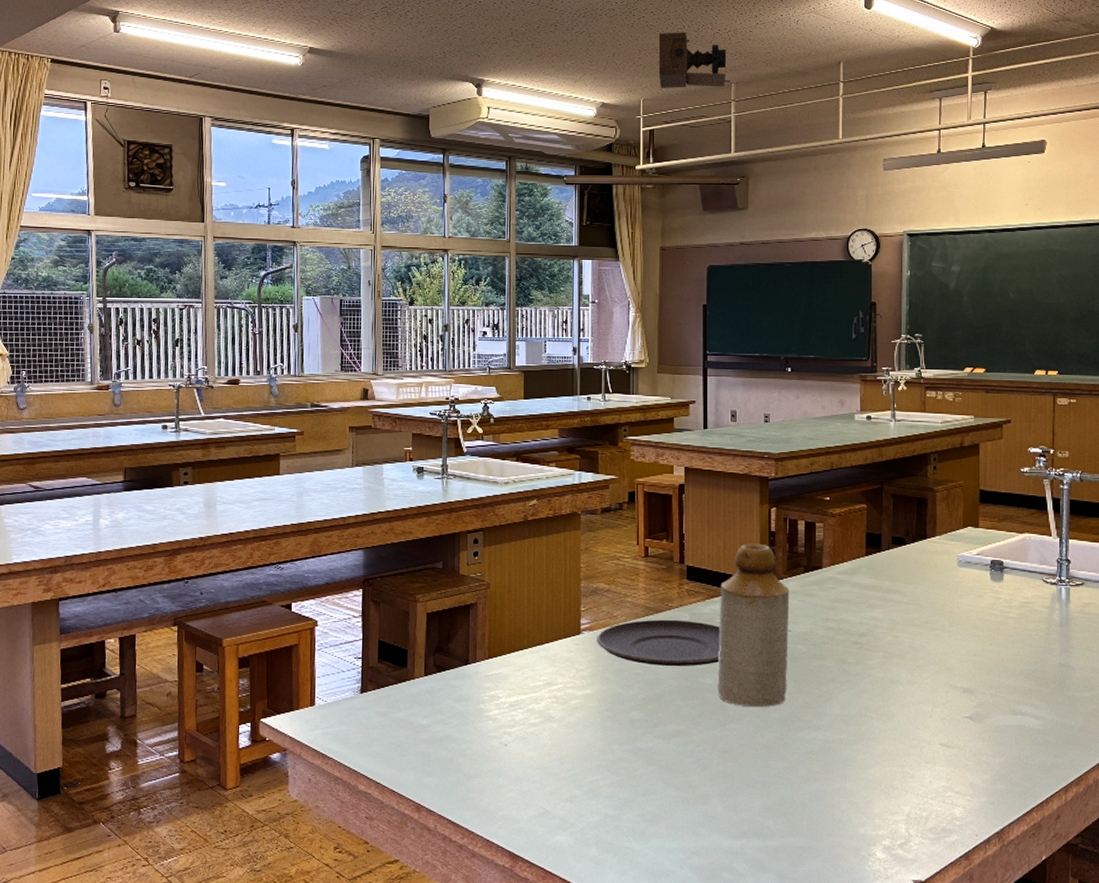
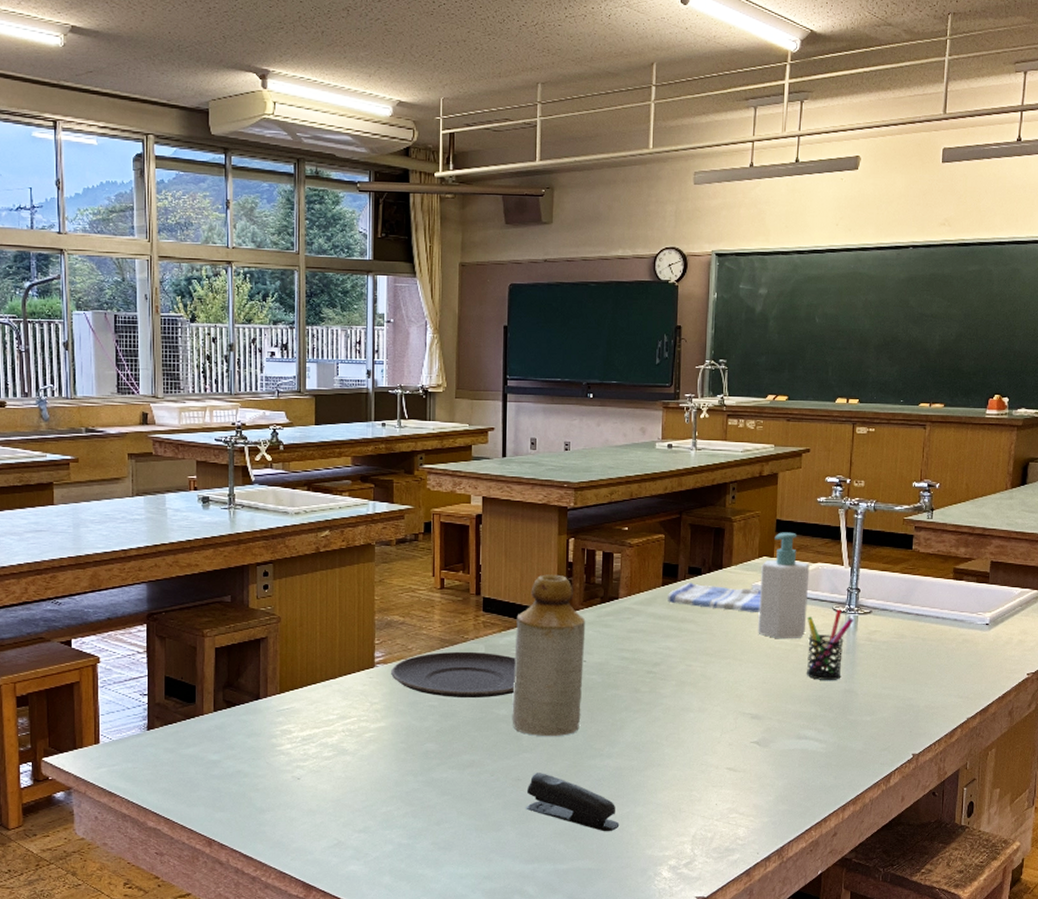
projector: present [658,32,730,88] -> none [460,22,537,88]
stapler: none [733,744,830,808] -> present [526,773,620,832]
dish towel: none [871,552,968,583] -> present [666,582,762,612]
soap bottle: none [966,502,1017,610] -> present [758,532,810,638]
pen holder: none [1016,581,1066,654] -> present [806,609,855,680]

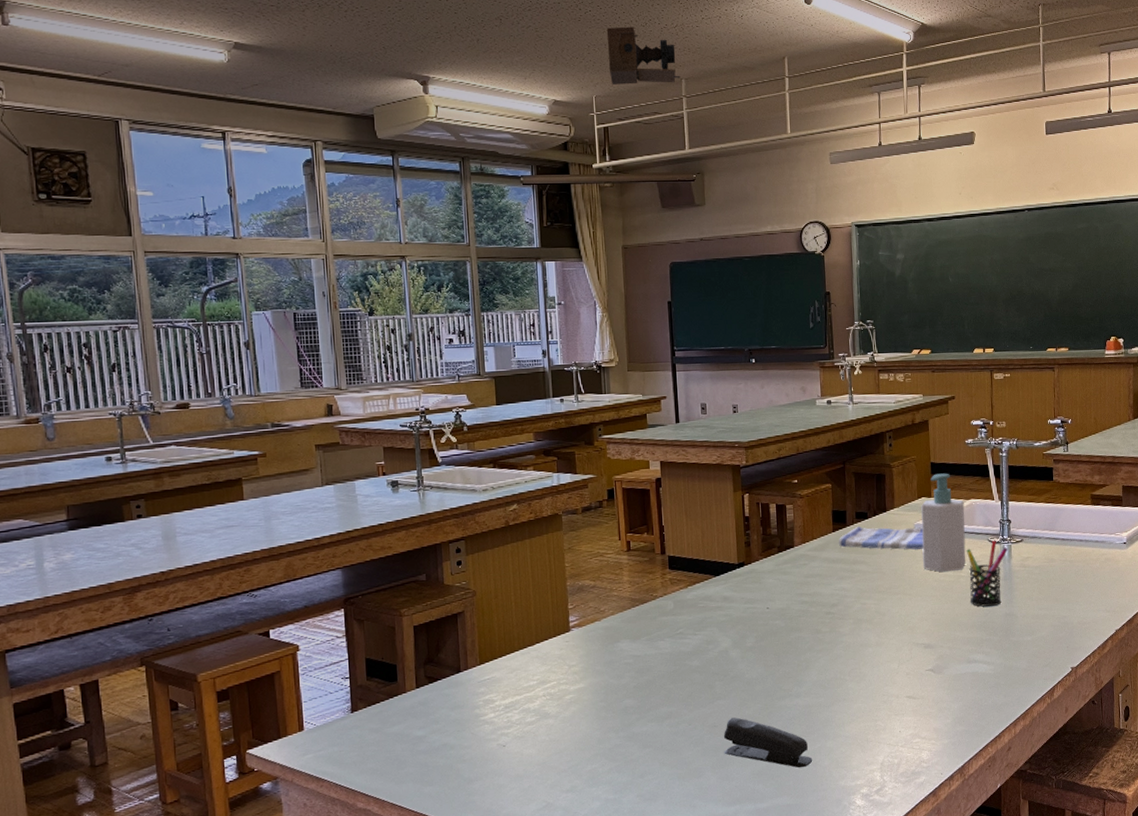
plate: present [390,651,516,697] -> none [585,608,705,654]
projector: none [460,22,537,88] -> present [606,26,681,84]
bottle: present [512,574,586,737] -> none [701,529,769,683]

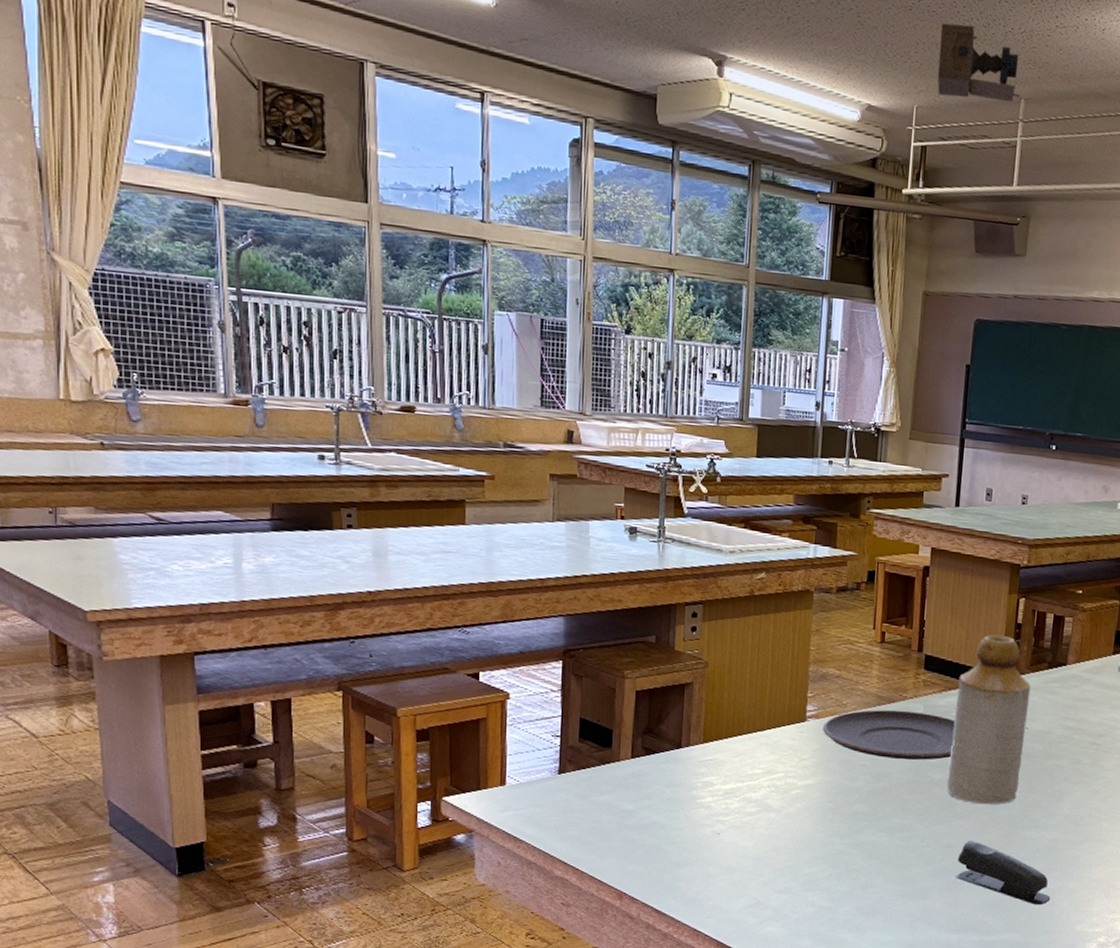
plate: none [585,608,705,654] -> present [822,709,955,760]
bottle: none [701,529,769,683] -> present [947,634,1031,805]

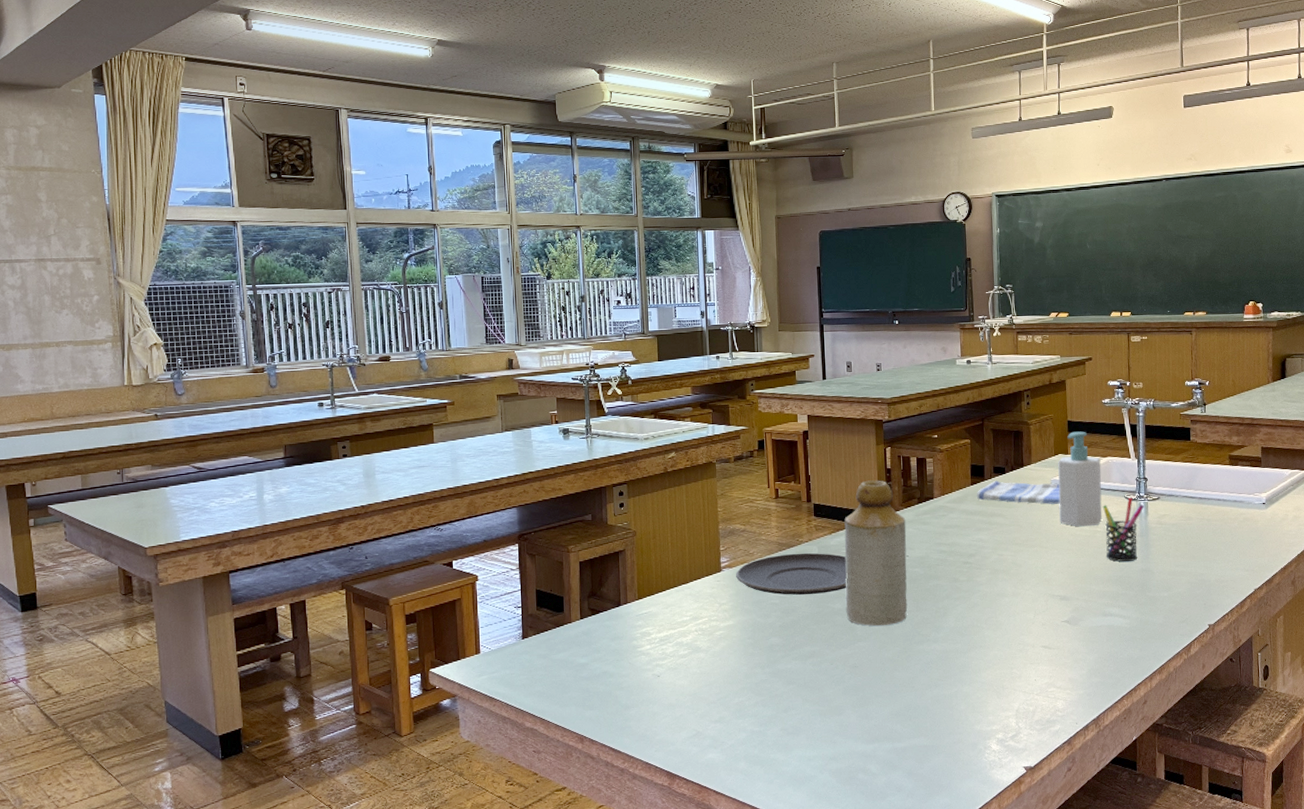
projector: present [937,23,1020,103] -> none [764,16,832,69]
stapler: present [955,841,1051,906] -> none [863,659,949,711]

